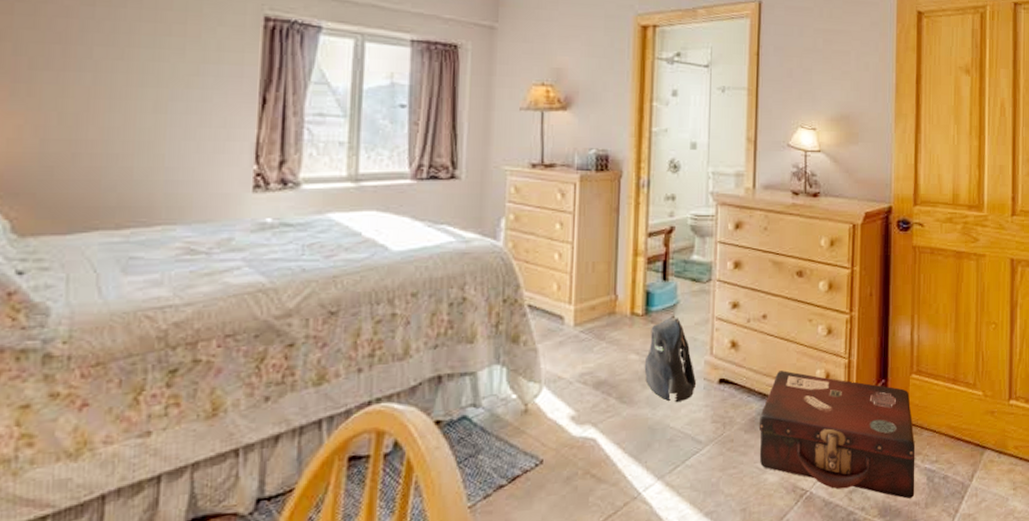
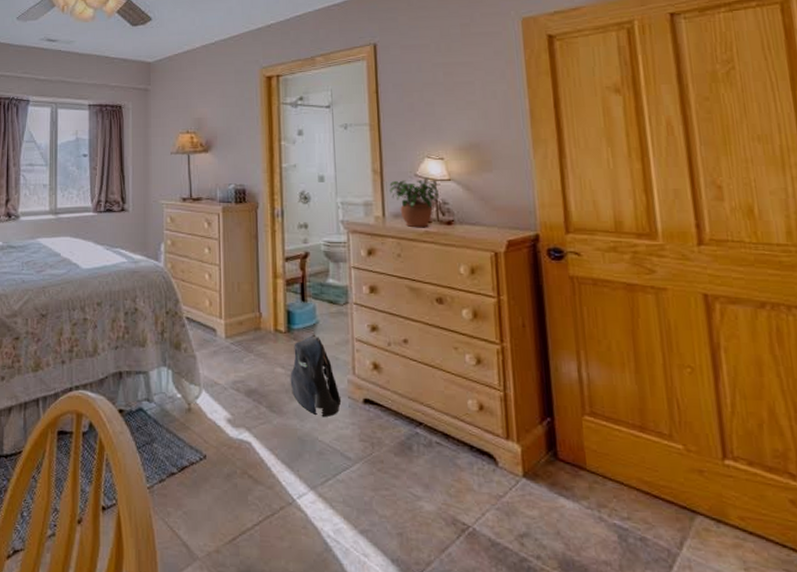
suitcase: present [758,370,915,499] -> none [409,397,604,556]
potted flower: none [762,148,809,200] -> present [389,177,440,228]

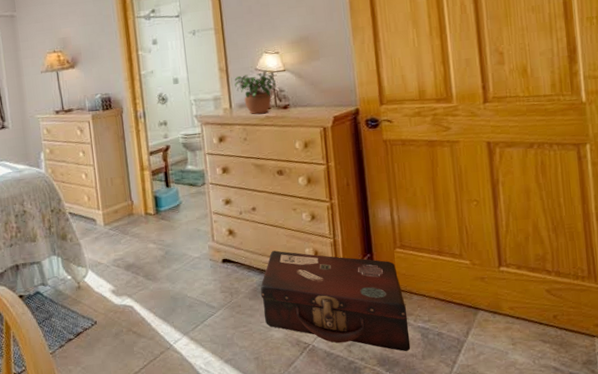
backpack: present [290,334,342,416] -> none [161,213,205,277]
suitcase: none [409,397,604,556] -> present [260,250,411,351]

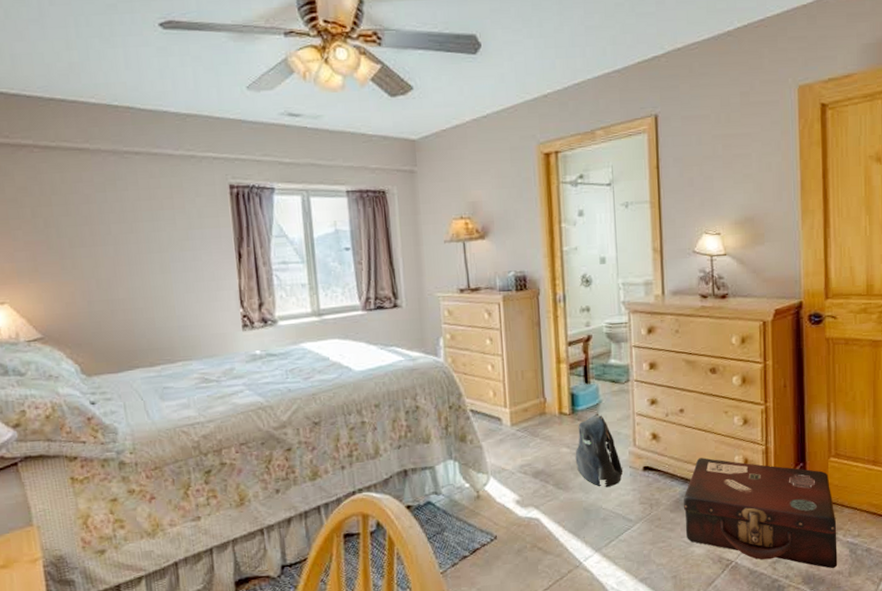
backpack: none [161,213,205,277] -> present [575,413,623,487]
potted flower: present [234,70,277,115] -> none [669,253,716,304]

